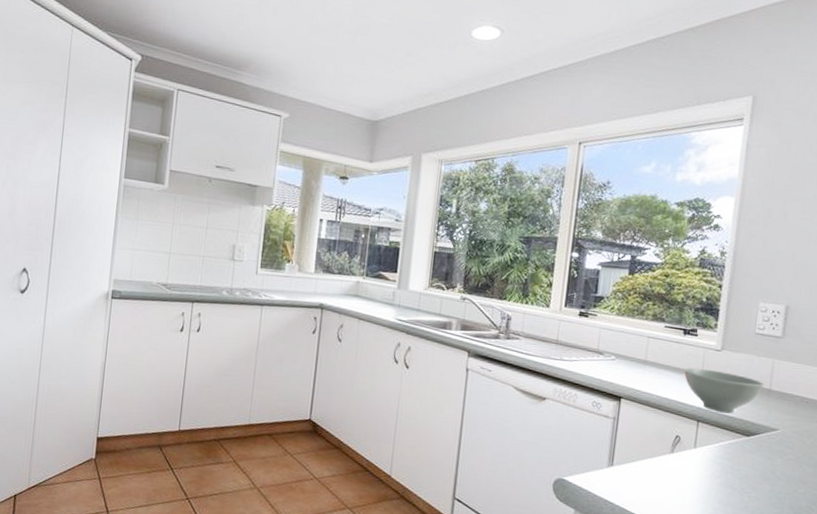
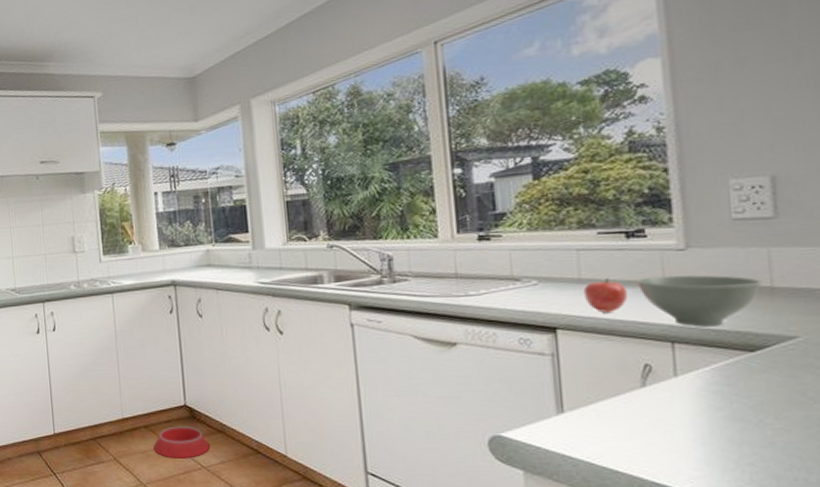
pet bowl: none [272,437,326,469] -> present [153,426,211,459]
fruit: none [645,364,677,391] -> present [583,279,629,313]

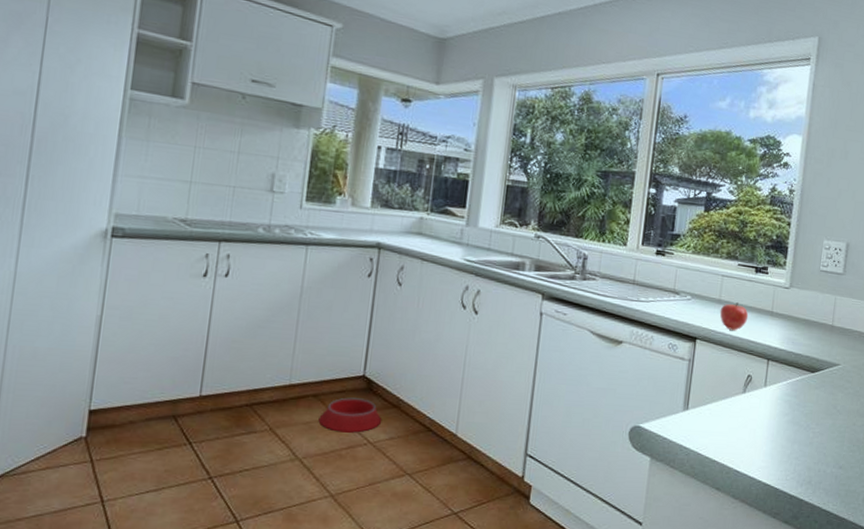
bowl: present [636,275,762,327] -> none [755,306,828,351]

